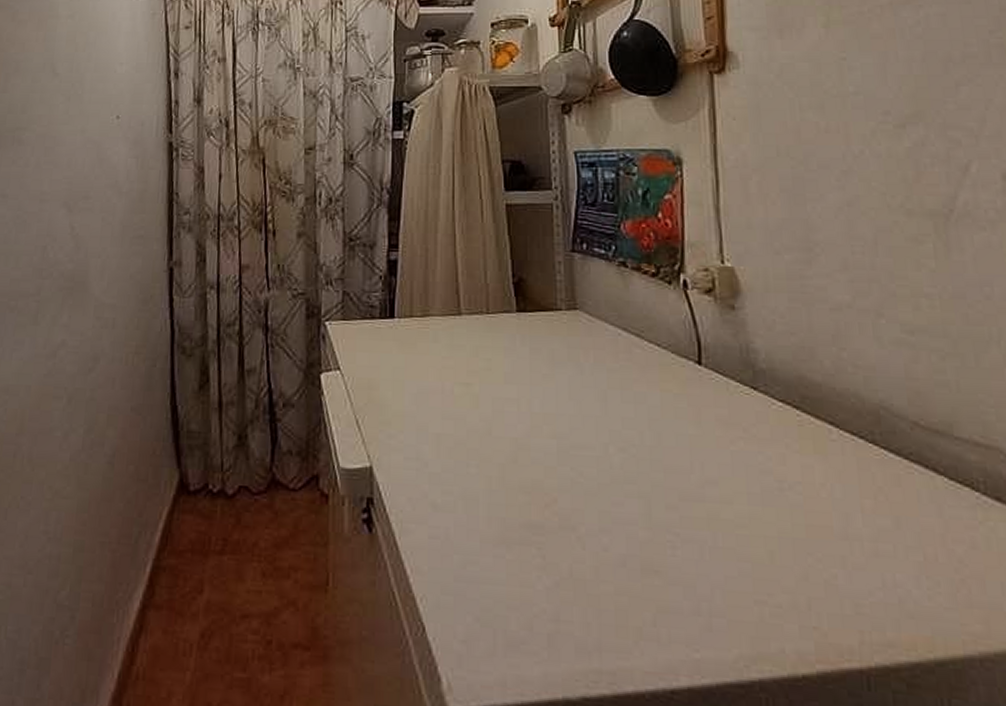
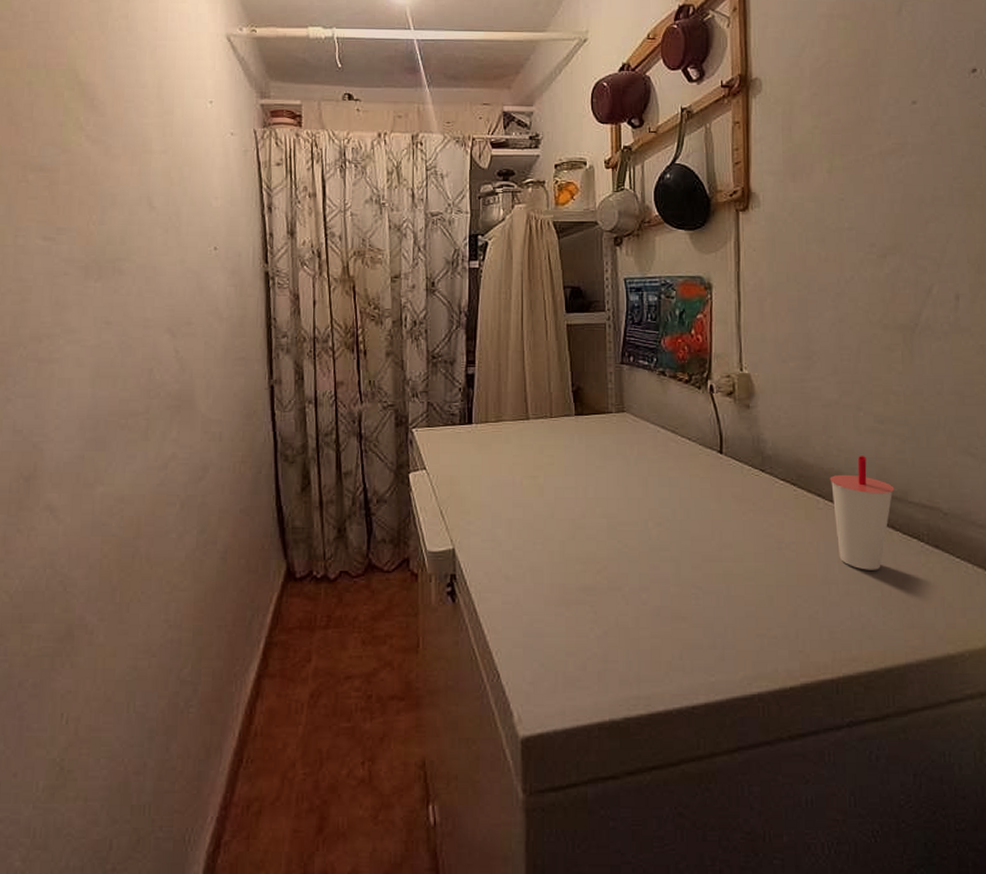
cup: none [844,374,934,526] -> present [829,456,895,570]

